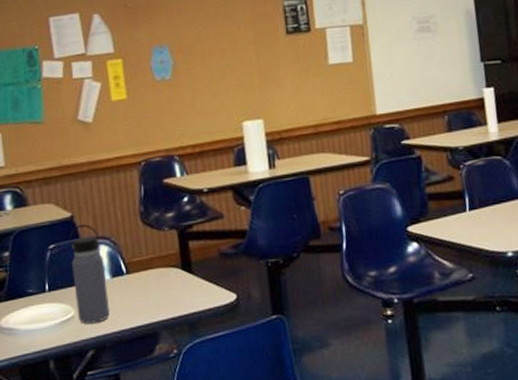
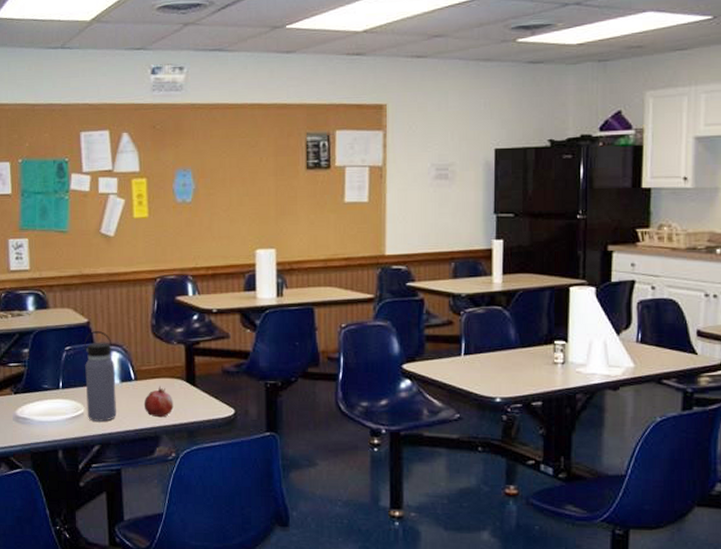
fruit: none [138,277,171,312] -> present [143,386,174,418]

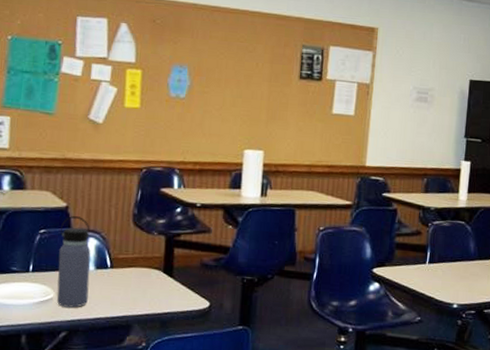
fruit: present [143,386,174,418] -> none [117,275,149,307]

